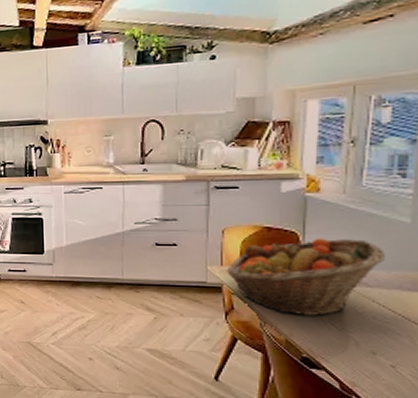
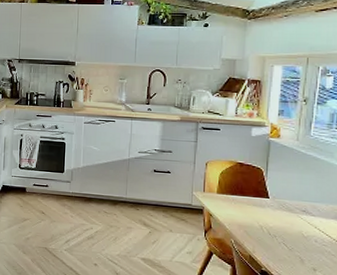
fruit basket: present [226,238,385,316] -> none [207,174,325,237]

